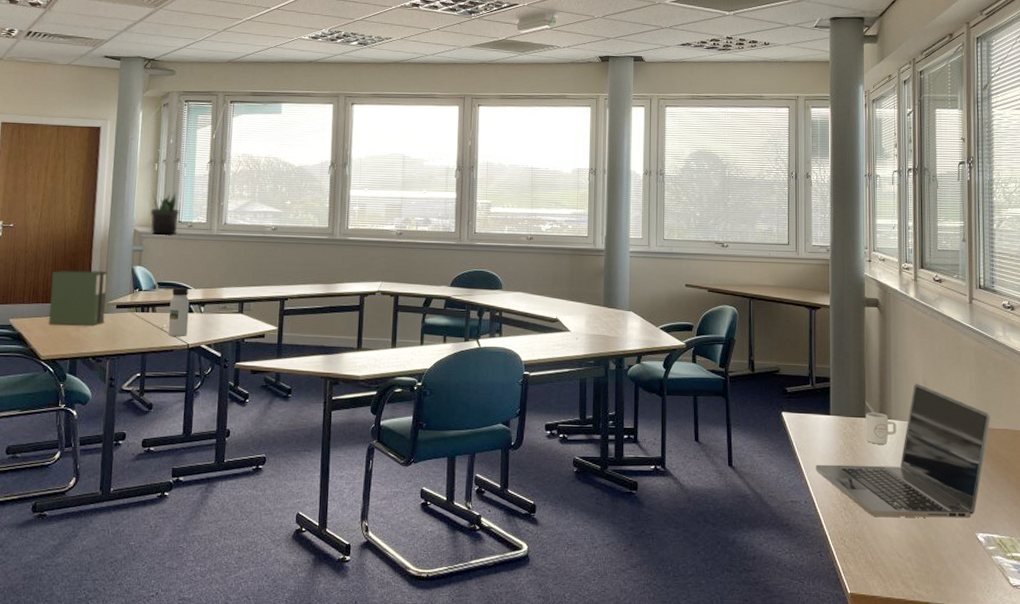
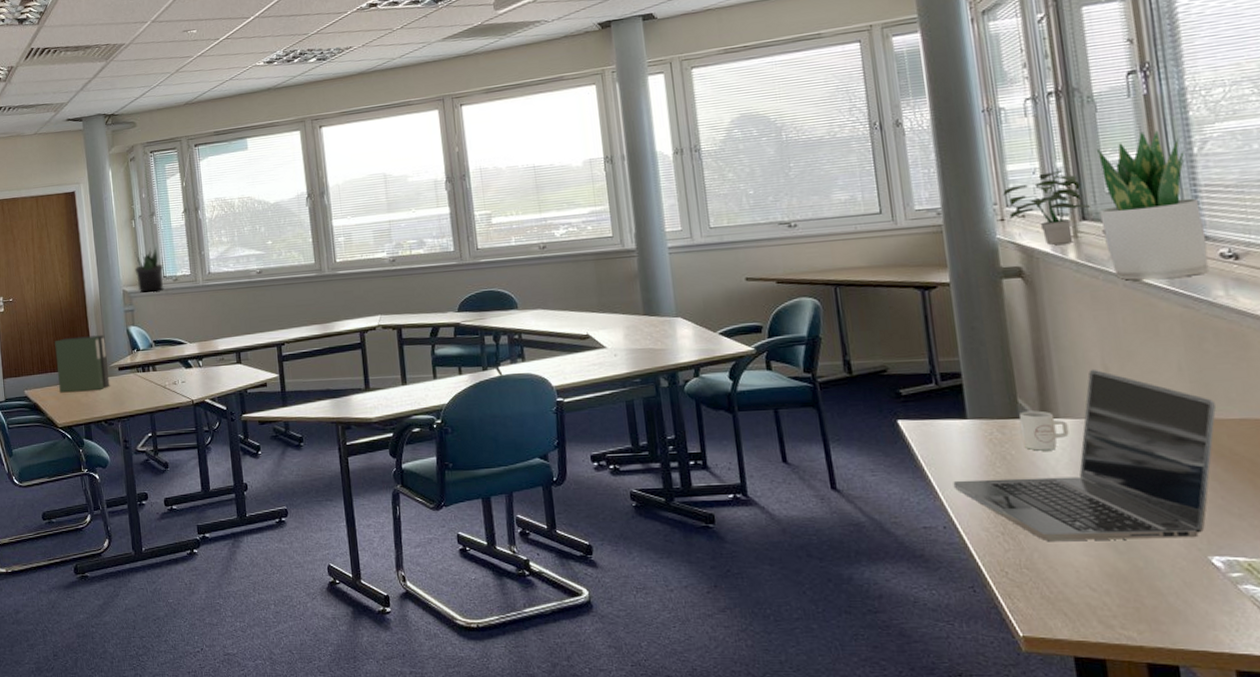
water bottle: present [168,287,190,336] -> none [168,343,190,393]
potted plant: none [871,228,927,286] -> present [1001,170,1090,246]
planter: none [932,208,996,320] -> present [1096,130,1209,281]

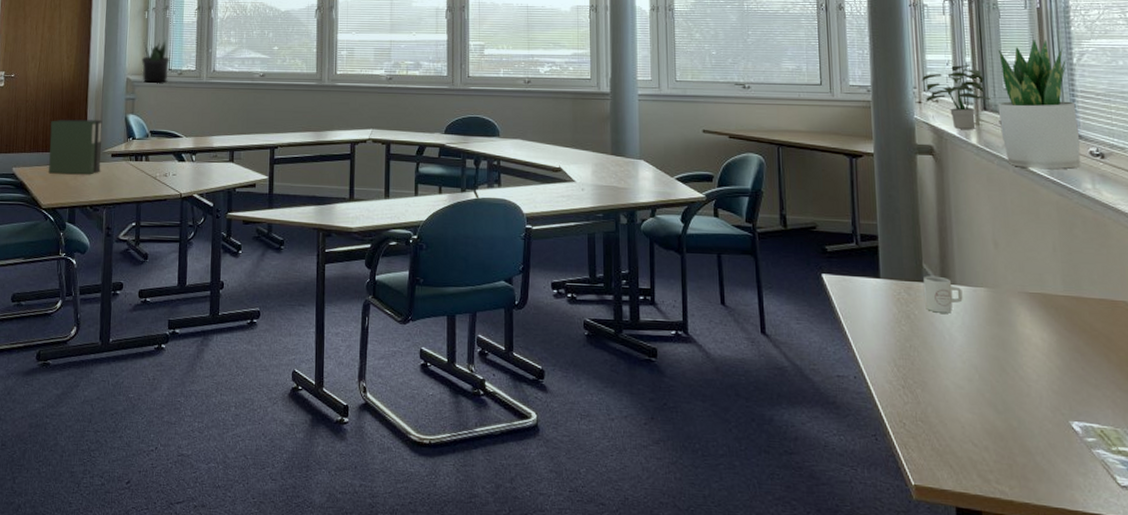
laptop: present [953,369,1216,541] -> none [865,243,1081,403]

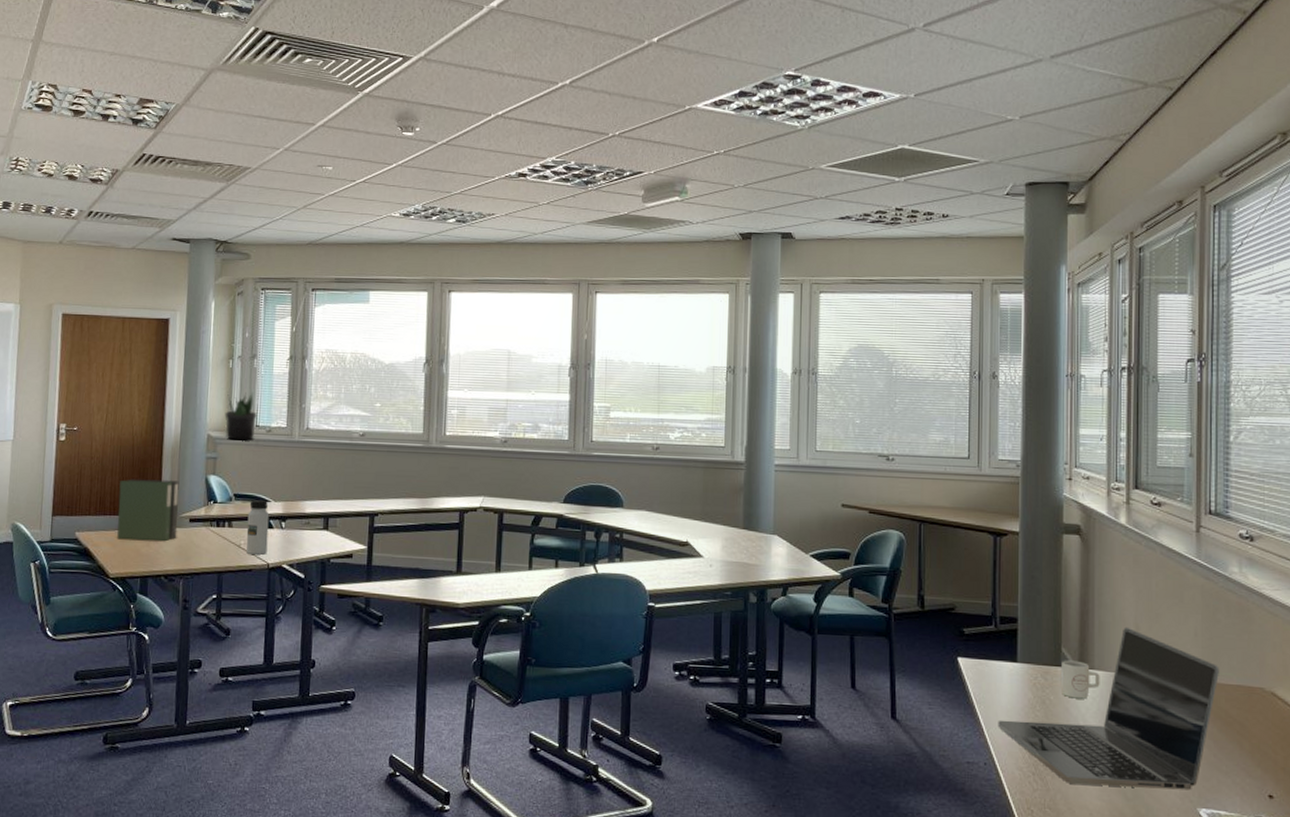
water bottle: none [161,136,182,185] -> present [246,500,270,555]
laptop: none [865,243,1081,403] -> present [998,627,1219,791]
potted plant: present [920,64,990,130] -> none [1072,440,1143,509]
planter: present [997,39,1081,170] -> none [1150,415,1231,552]

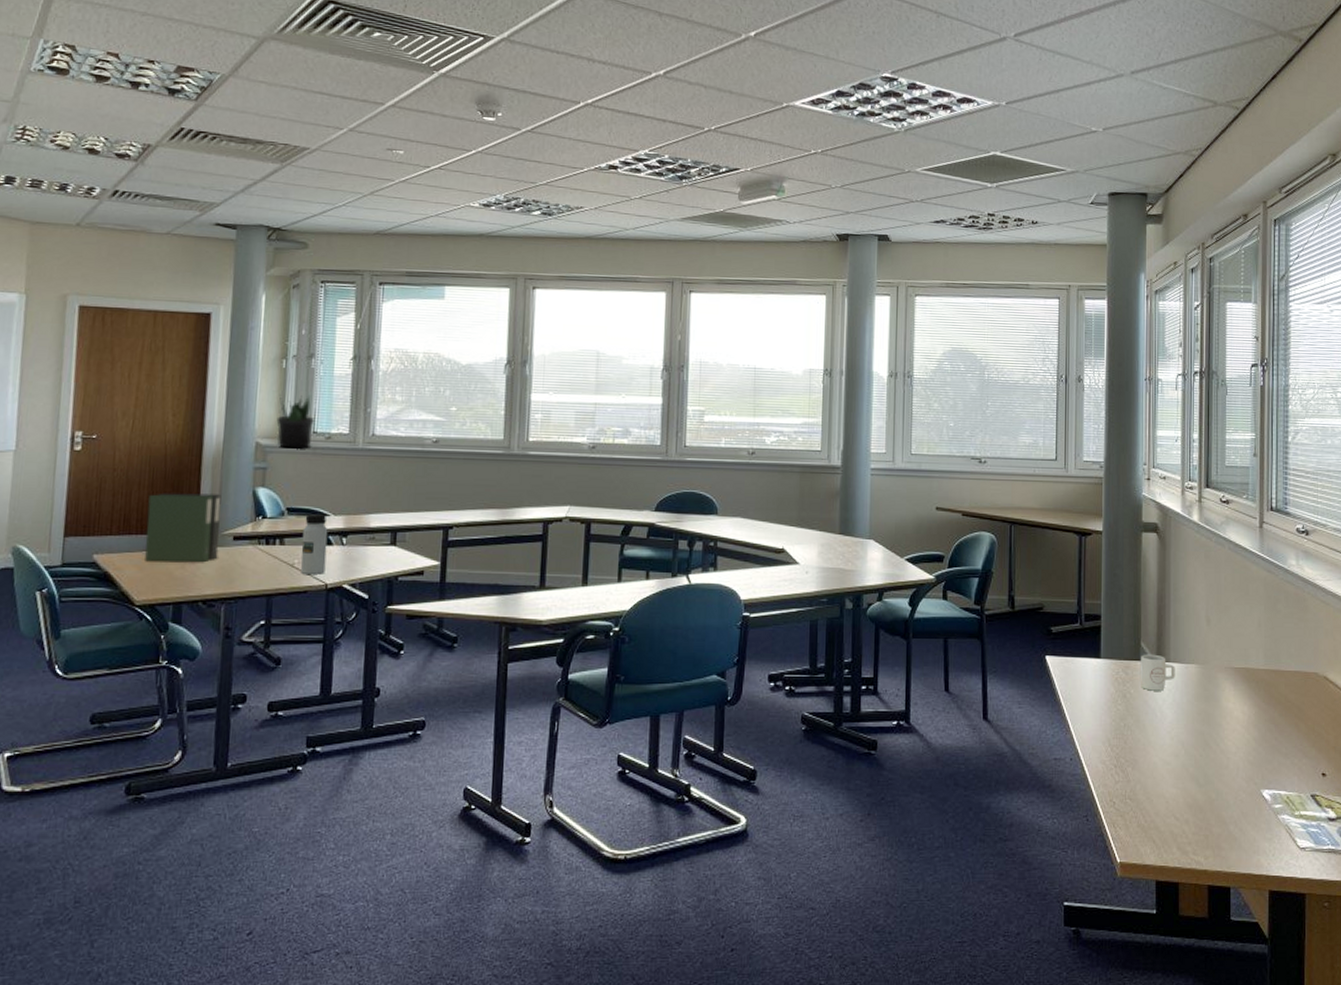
laptop: present [998,627,1219,791] -> none [1083,620,1279,773]

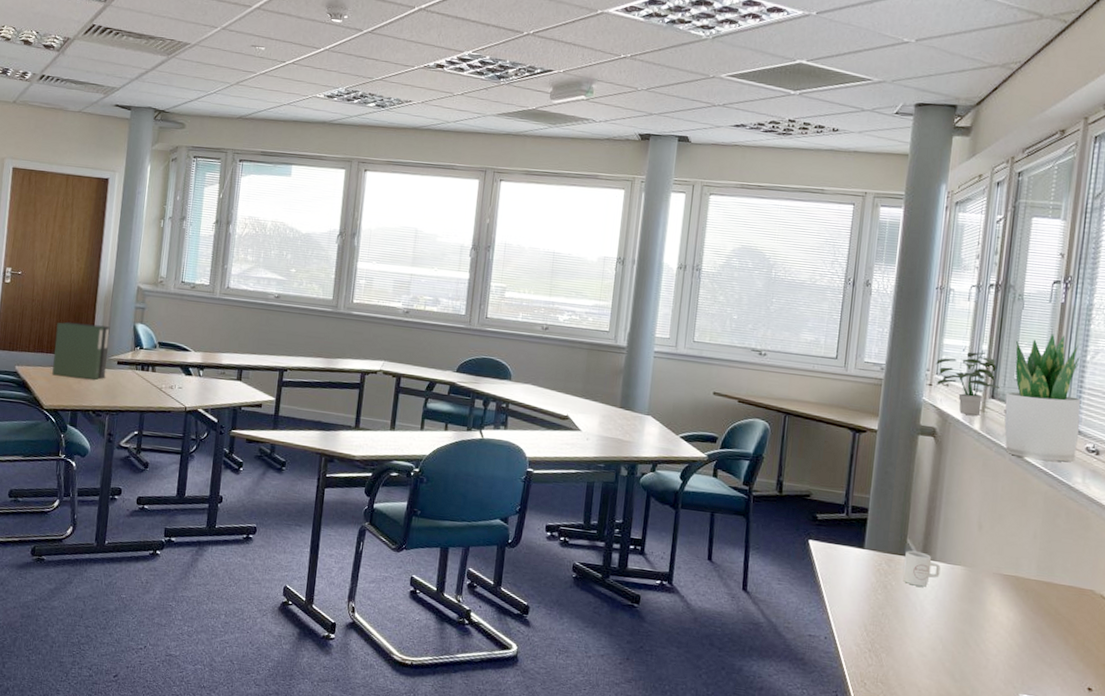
planter: present [276,394,314,449] -> none [154,249,183,295]
water bottle: present [301,514,328,574] -> none [167,349,189,399]
potted plant: none [1151,441,1213,508] -> present [935,352,1000,416]
planter: none [1219,417,1289,547] -> present [1004,334,1081,462]

